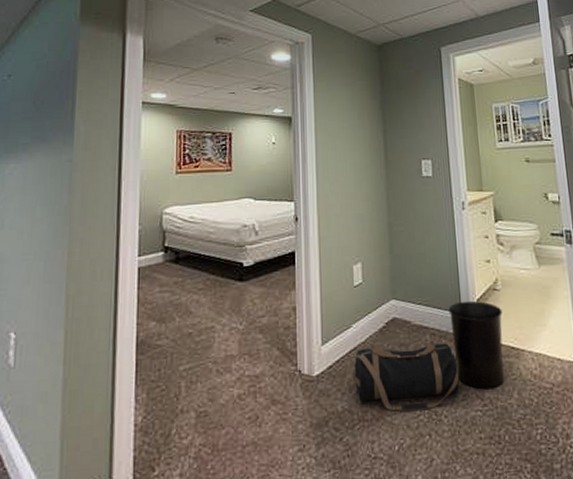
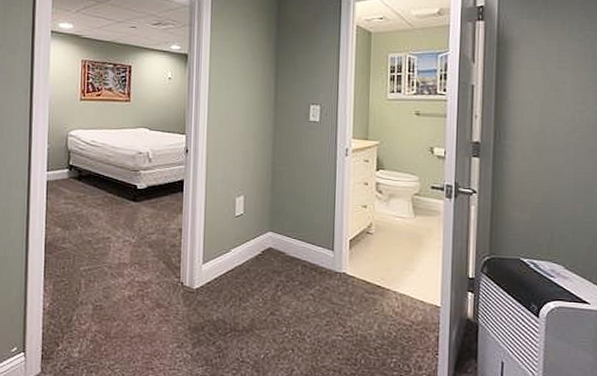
duffel bag: present [352,343,460,412] -> none [227,271,326,330]
waste bin: present [448,300,504,390] -> none [321,240,373,319]

